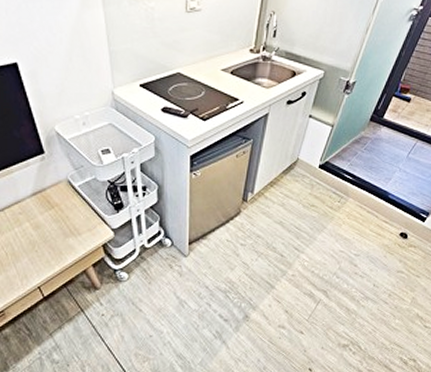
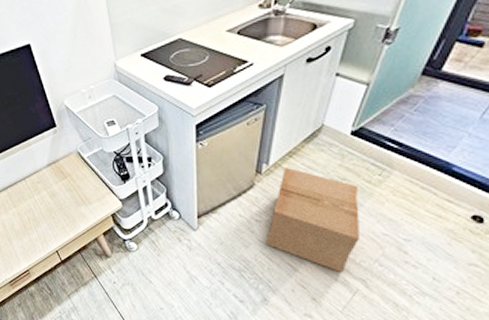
cardboard box: none [249,195,323,286] -> present [266,166,359,272]

